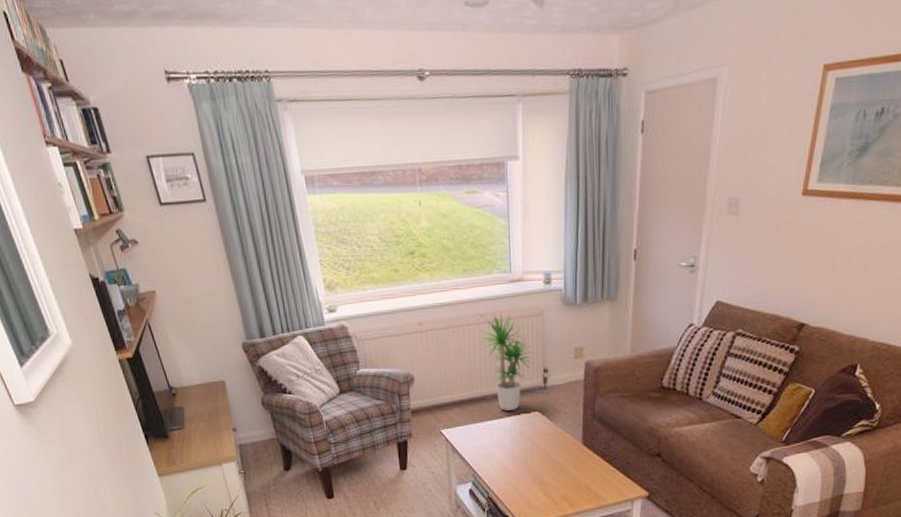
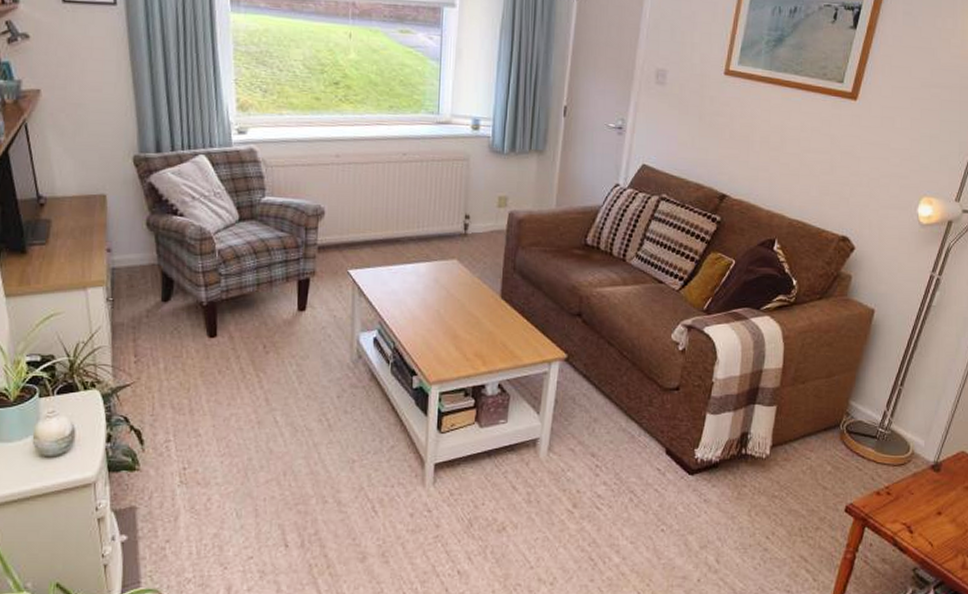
potted plant: present [478,313,536,411] -> none [399,153,458,255]

